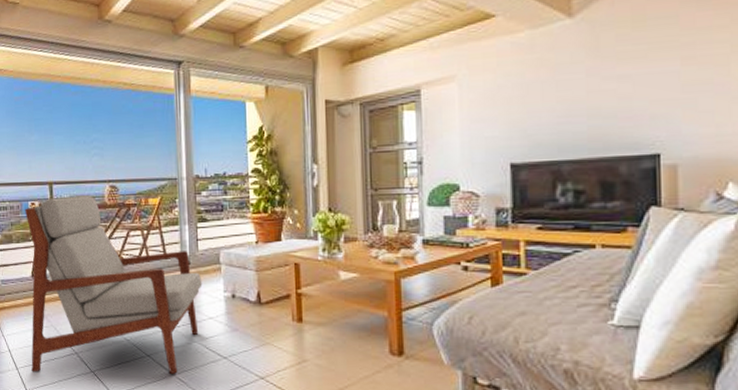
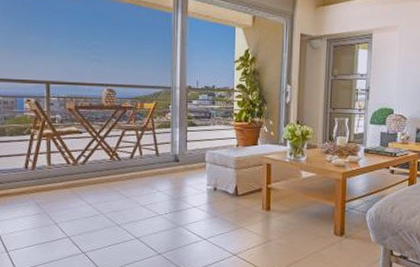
armchair: present [24,195,203,374] -> none [19,96,189,255]

